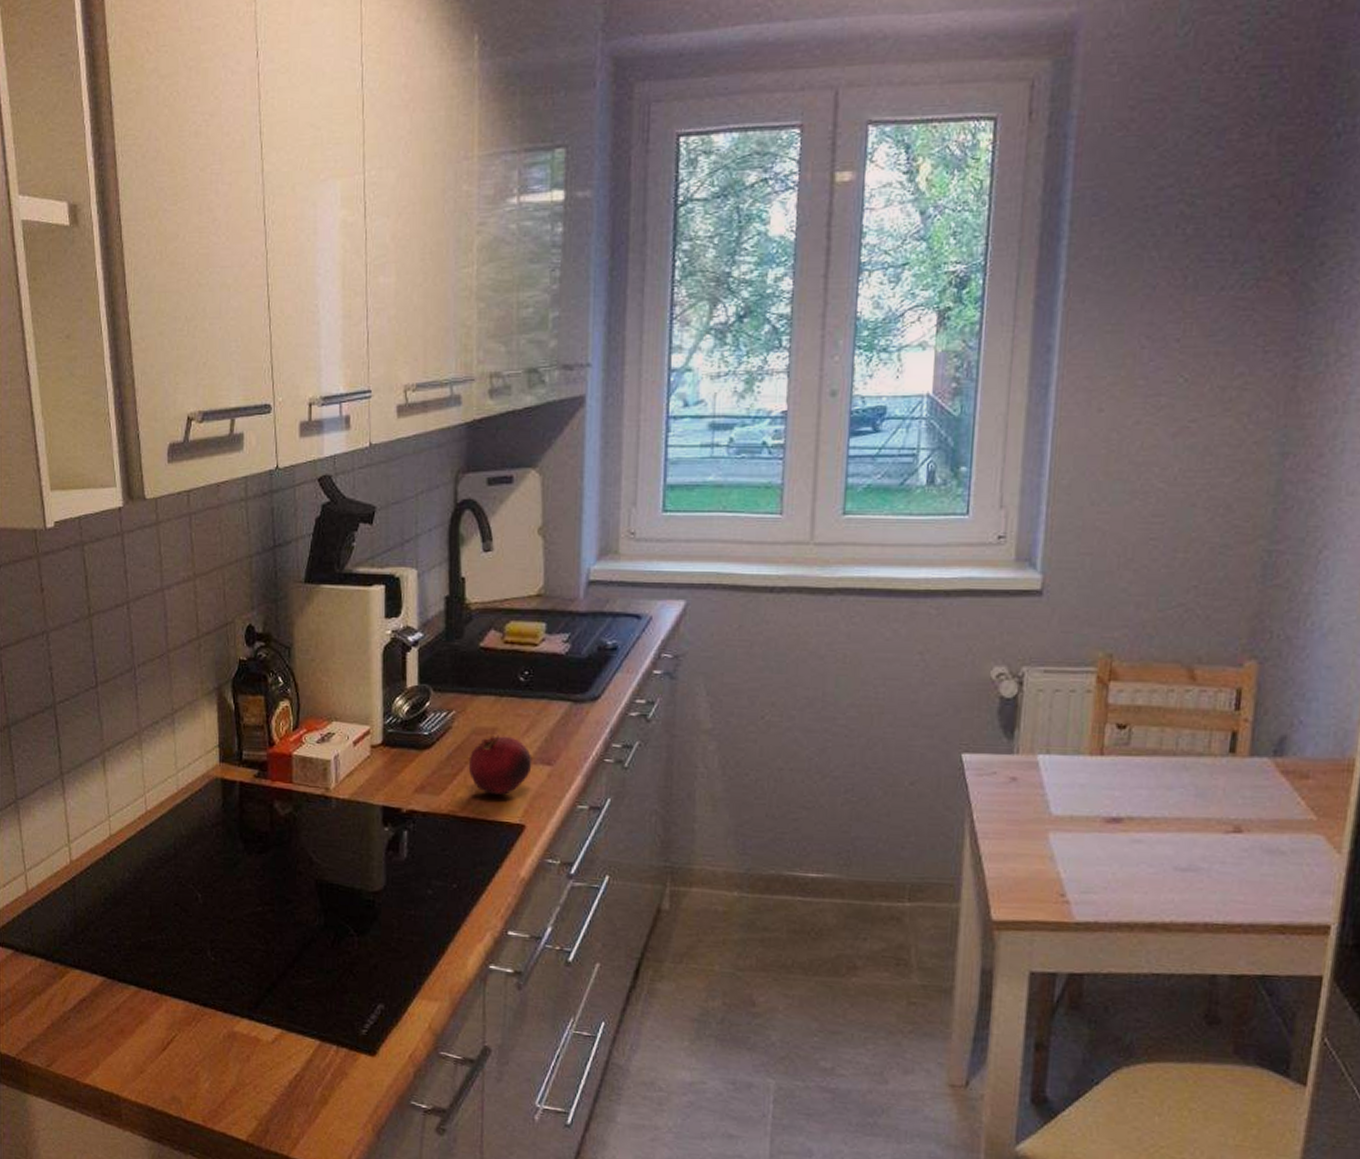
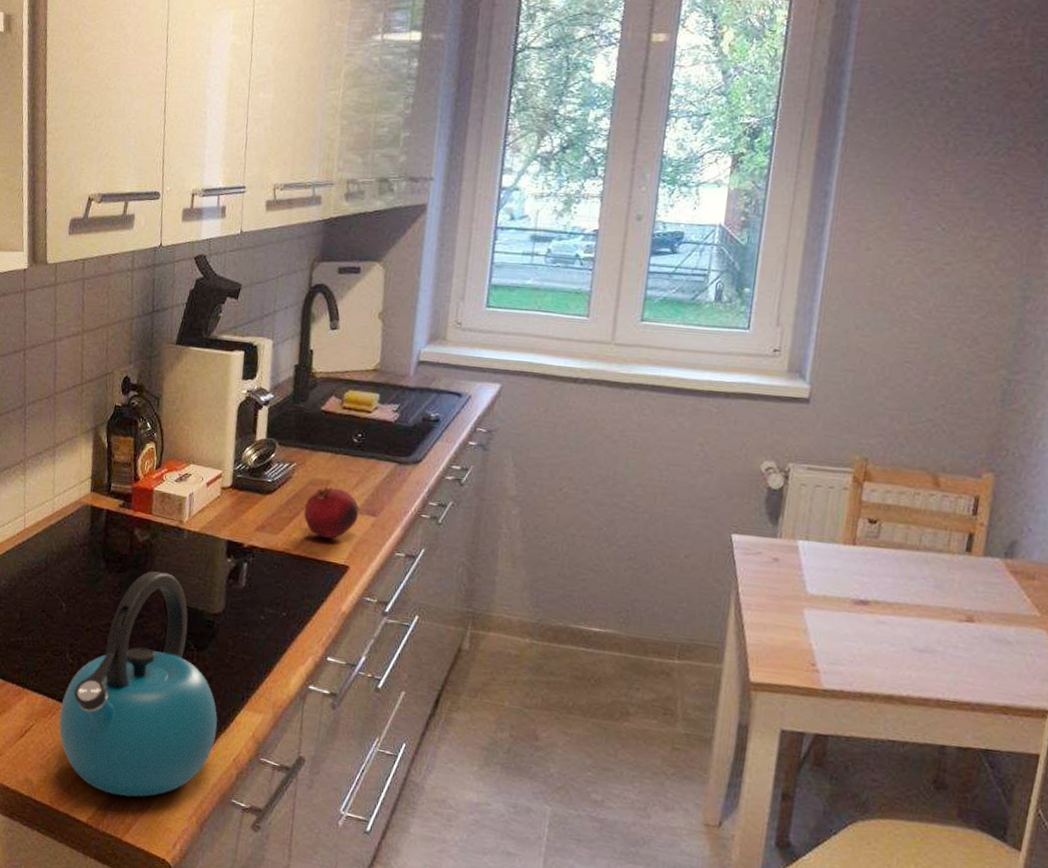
kettle: none [206,848,388,1108] -> present [59,571,217,797]

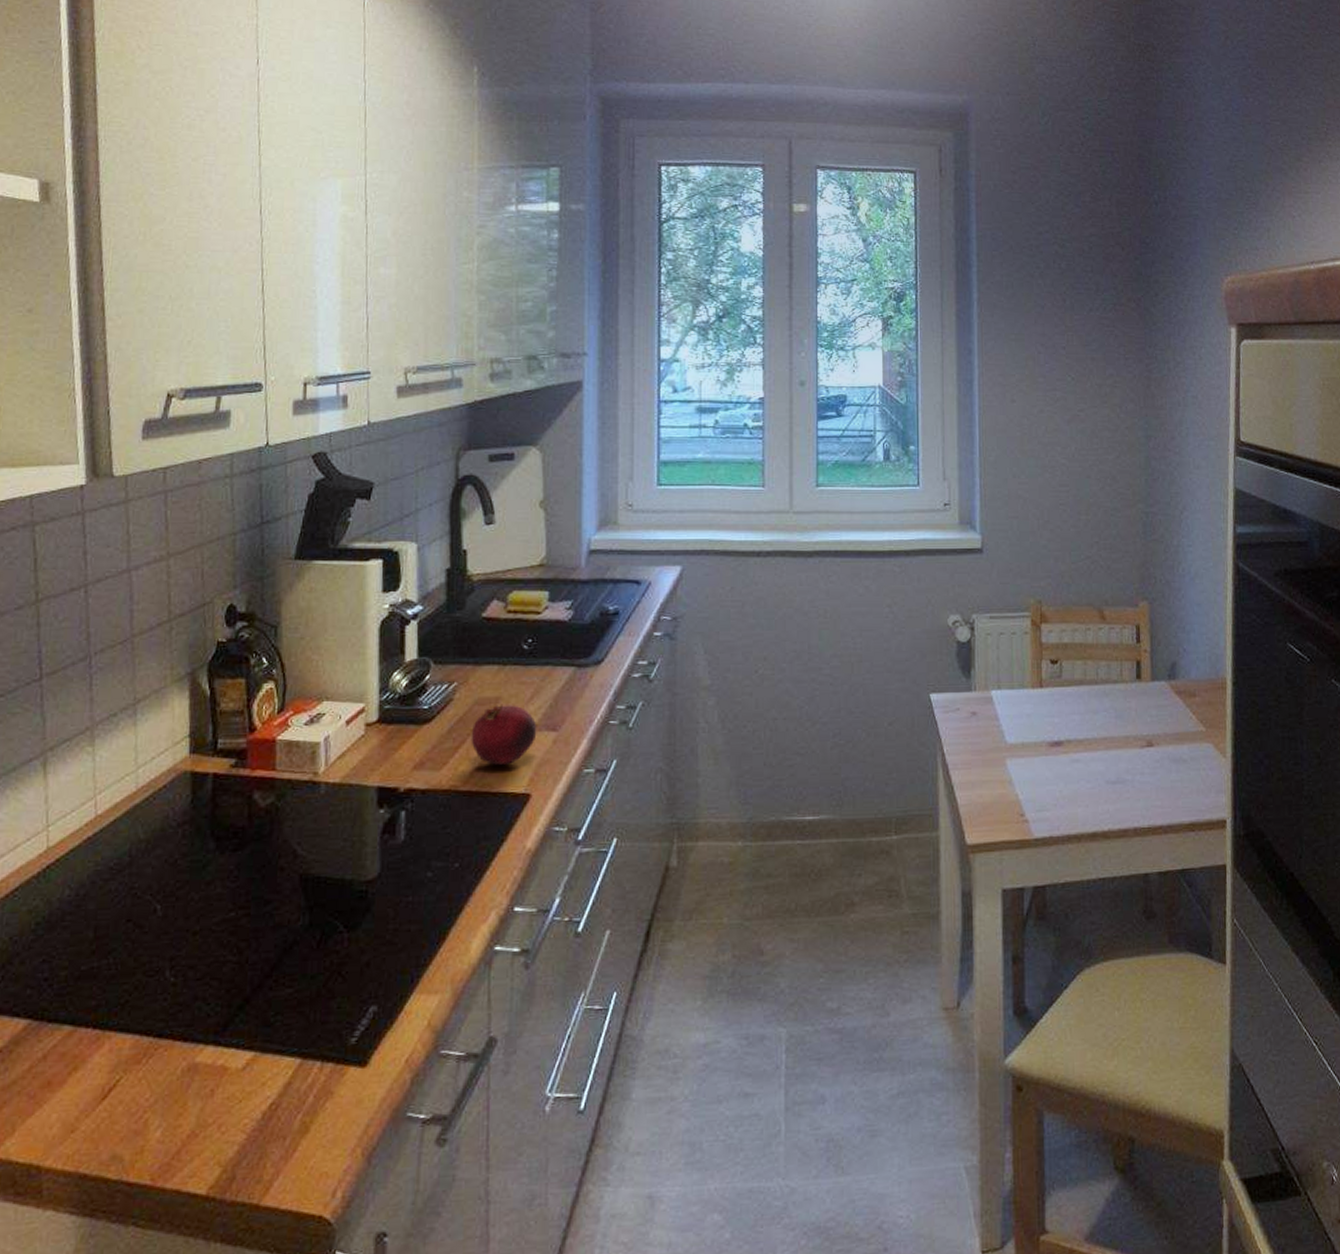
kettle: present [59,571,217,797] -> none [159,841,382,1148]

